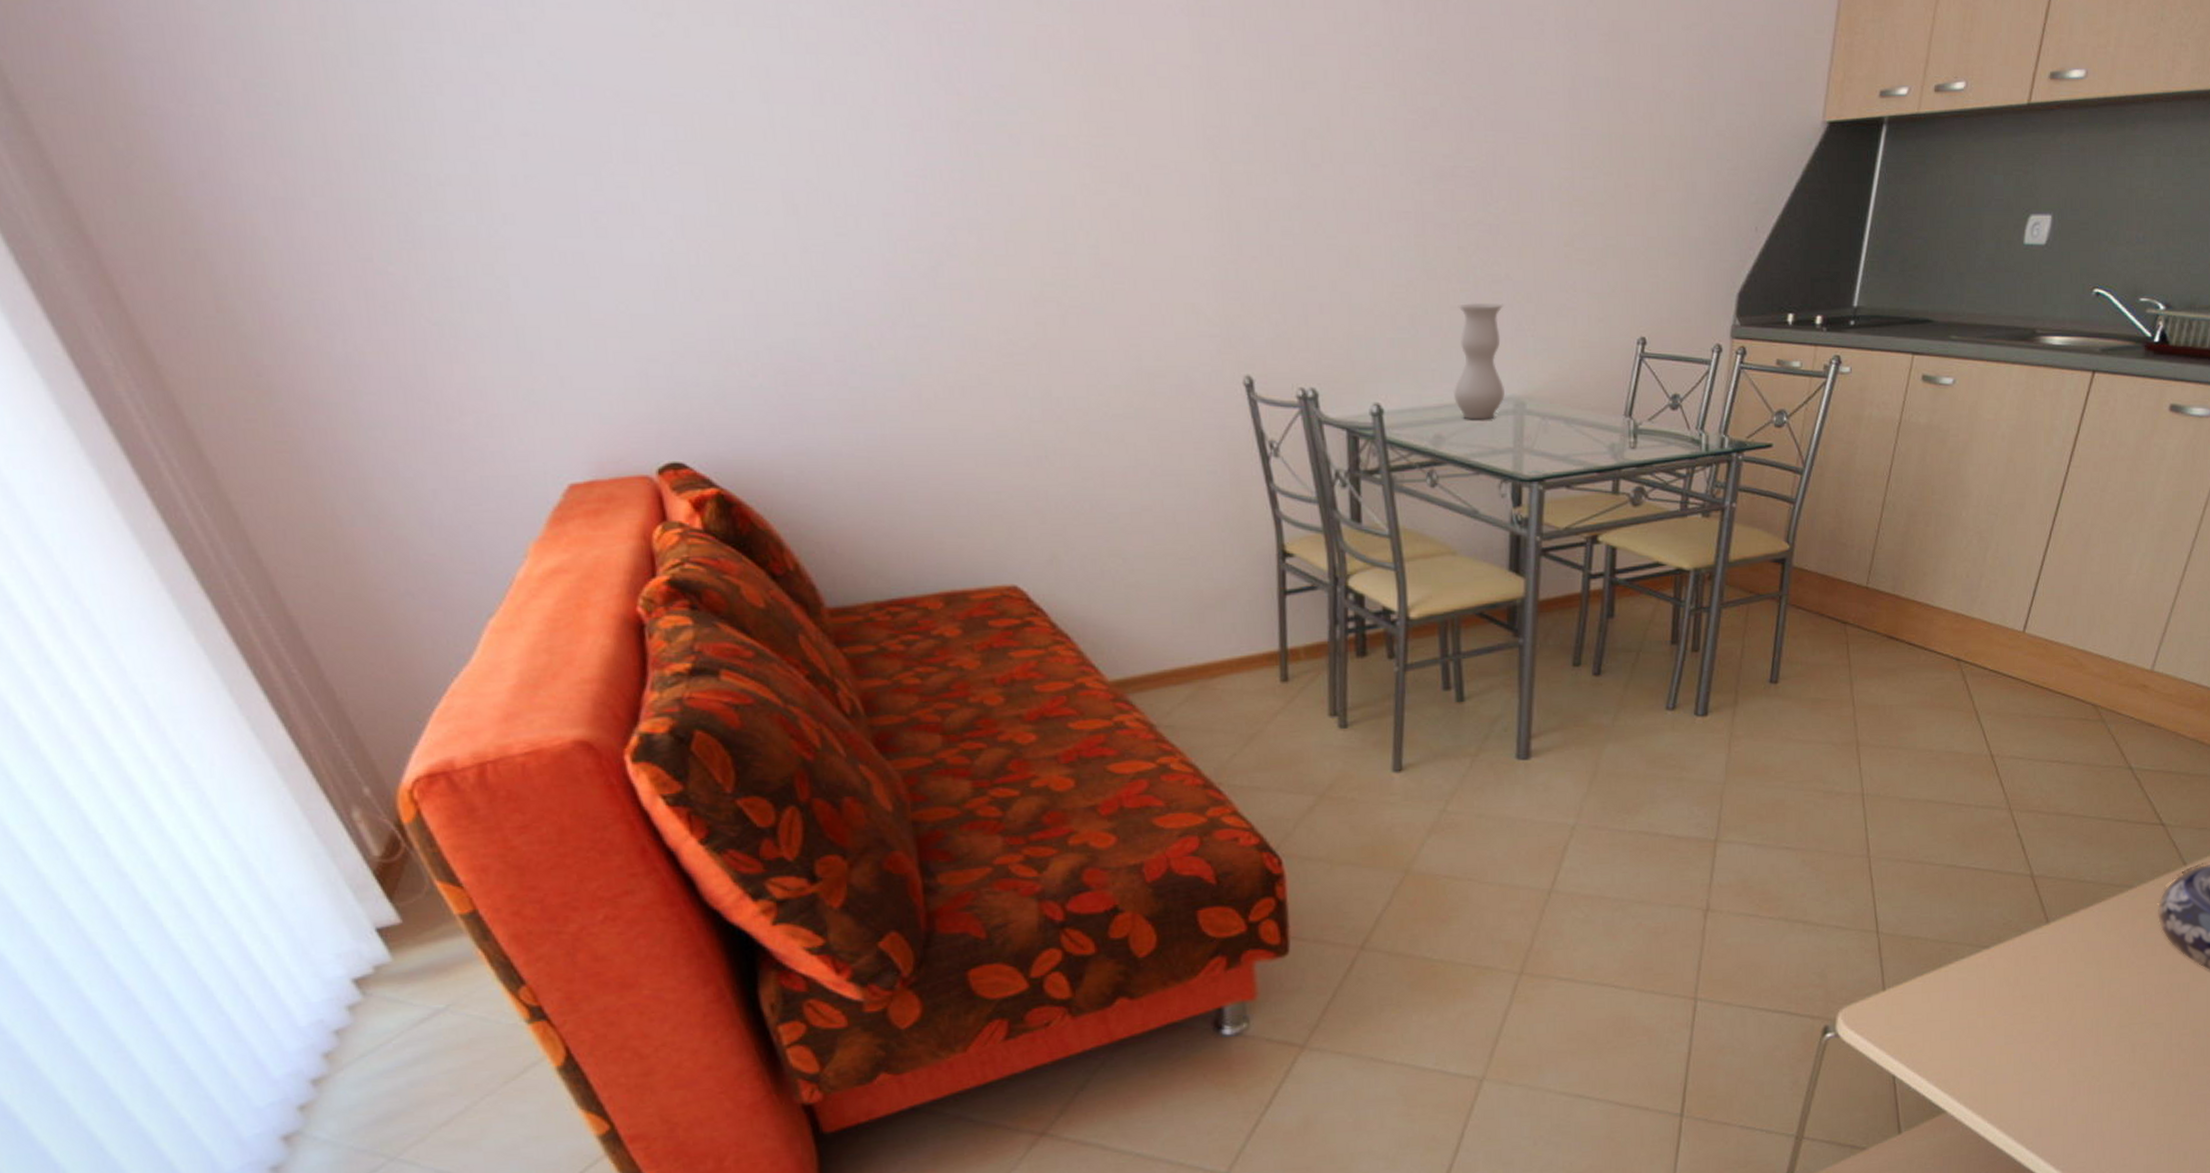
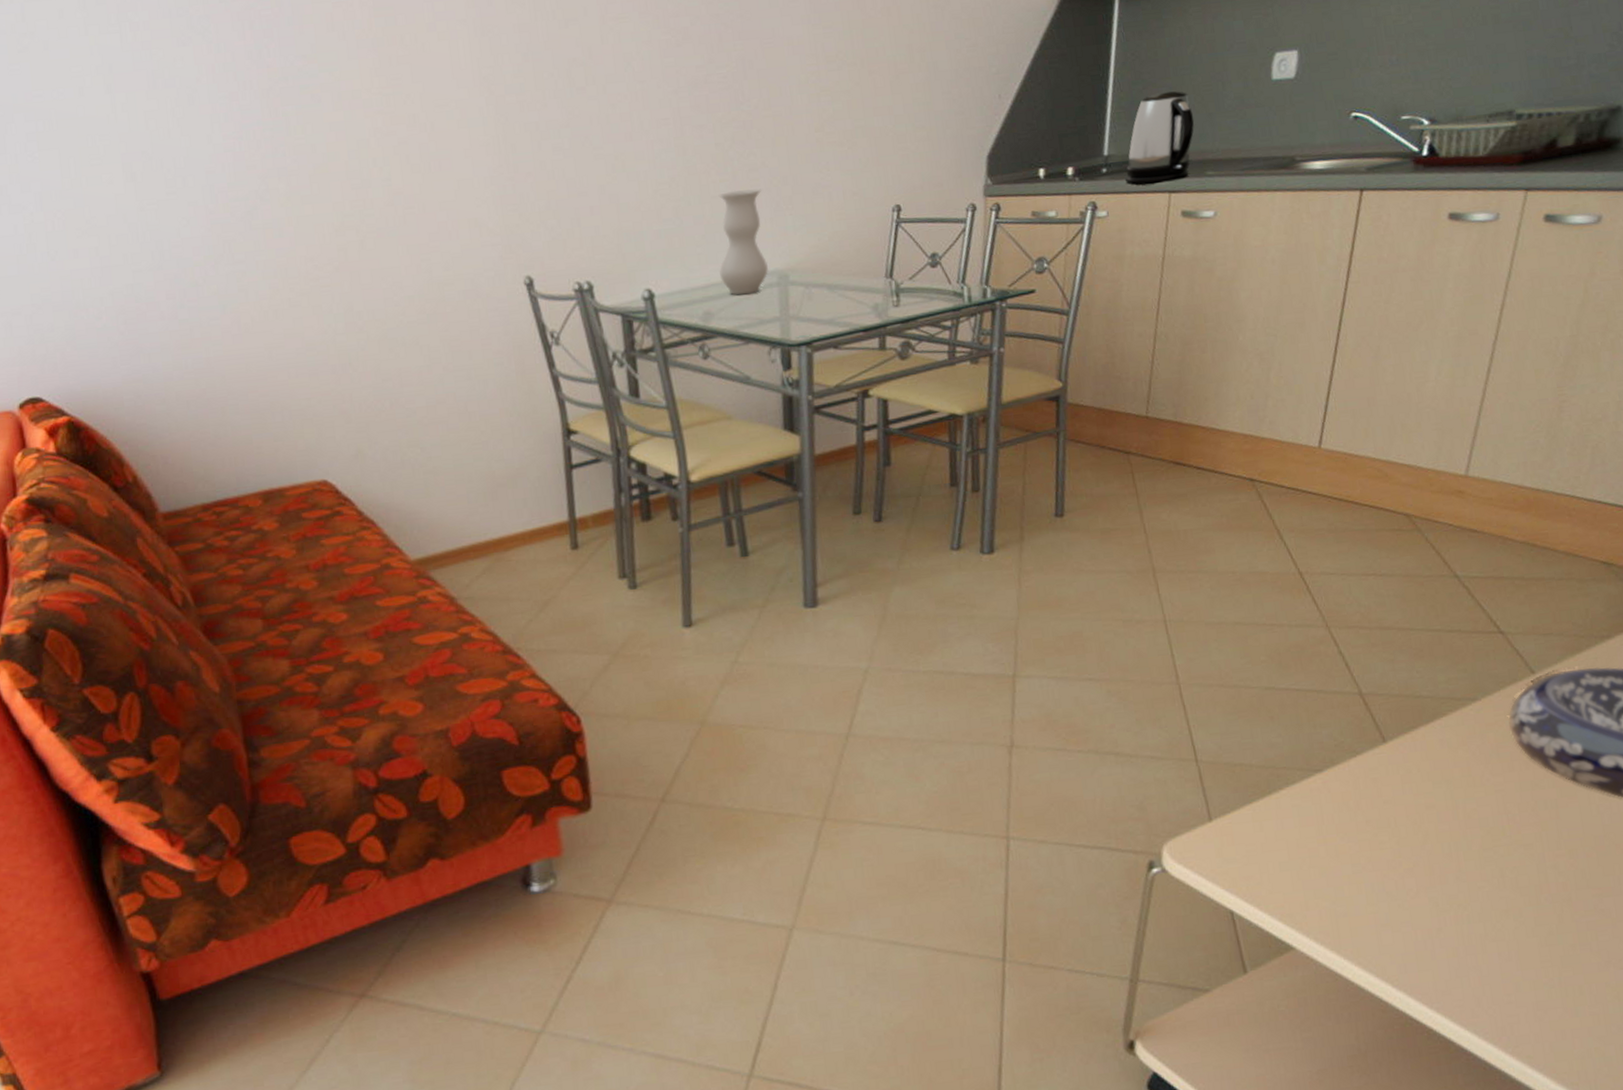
kettle: none [1872,243,1945,343] -> present [1126,90,1195,186]

